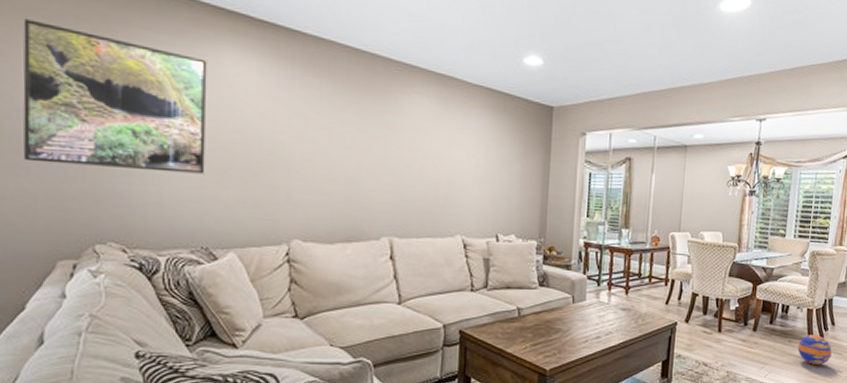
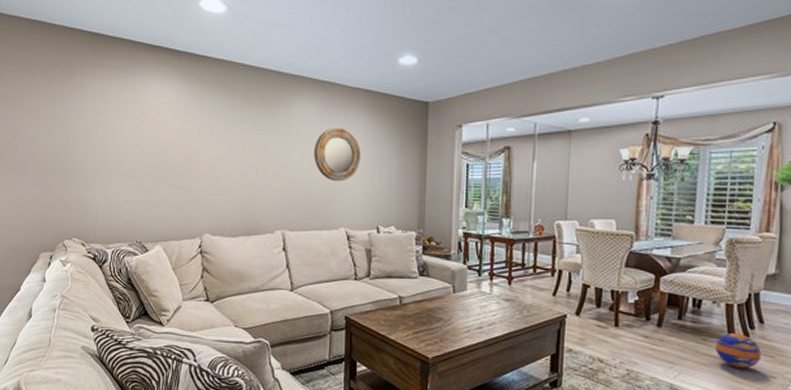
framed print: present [23,19,207,174] -> none [18,70,139,181]
home mirror: none [428,126,481,186] -> present [314,127,361,182]

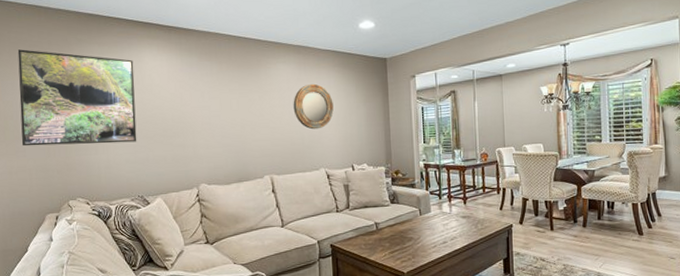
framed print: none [18,70,139,181] -> present [17,49,137,147]
ball: present [715,333,761,368] -> none [628,226,662,254]

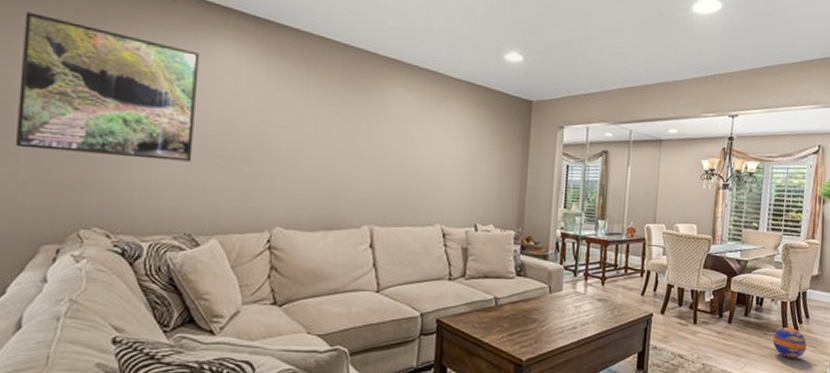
home mirror: present [293,83,334,130] -> none [410,118,461,176]
ball: none [628,226,662,254] -> present [772,328,807,358]

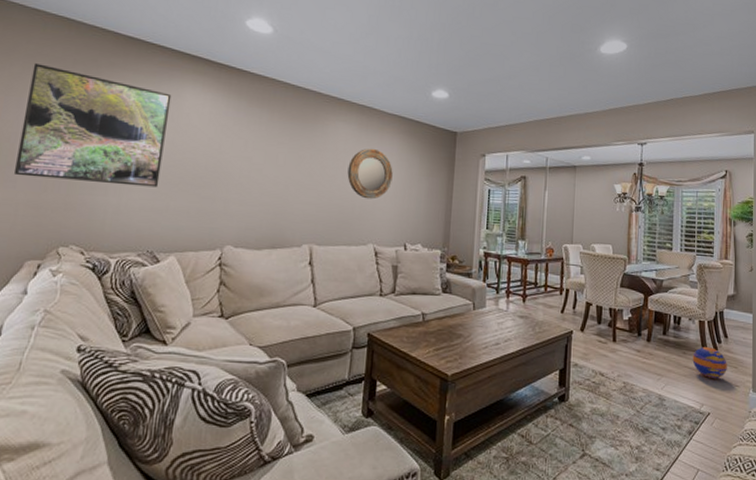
home mirror: none [410,118,461,176] -> present [347,148,393,200]

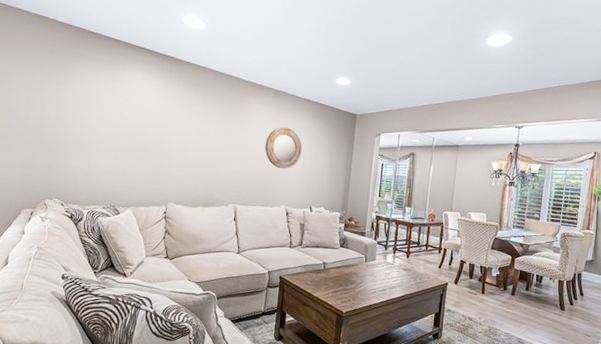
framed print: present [13,63,172,188] -> none [10,54,126,155]
ball: present [692,347,727,378] -> none [550,302,581,328]

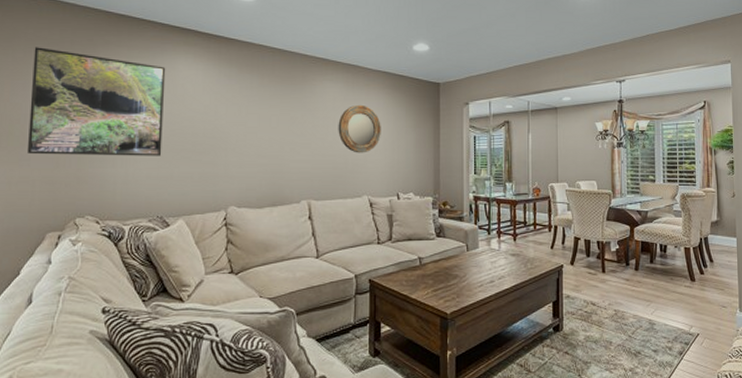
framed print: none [10,54,126,155] -> present [26,47,166,156]

